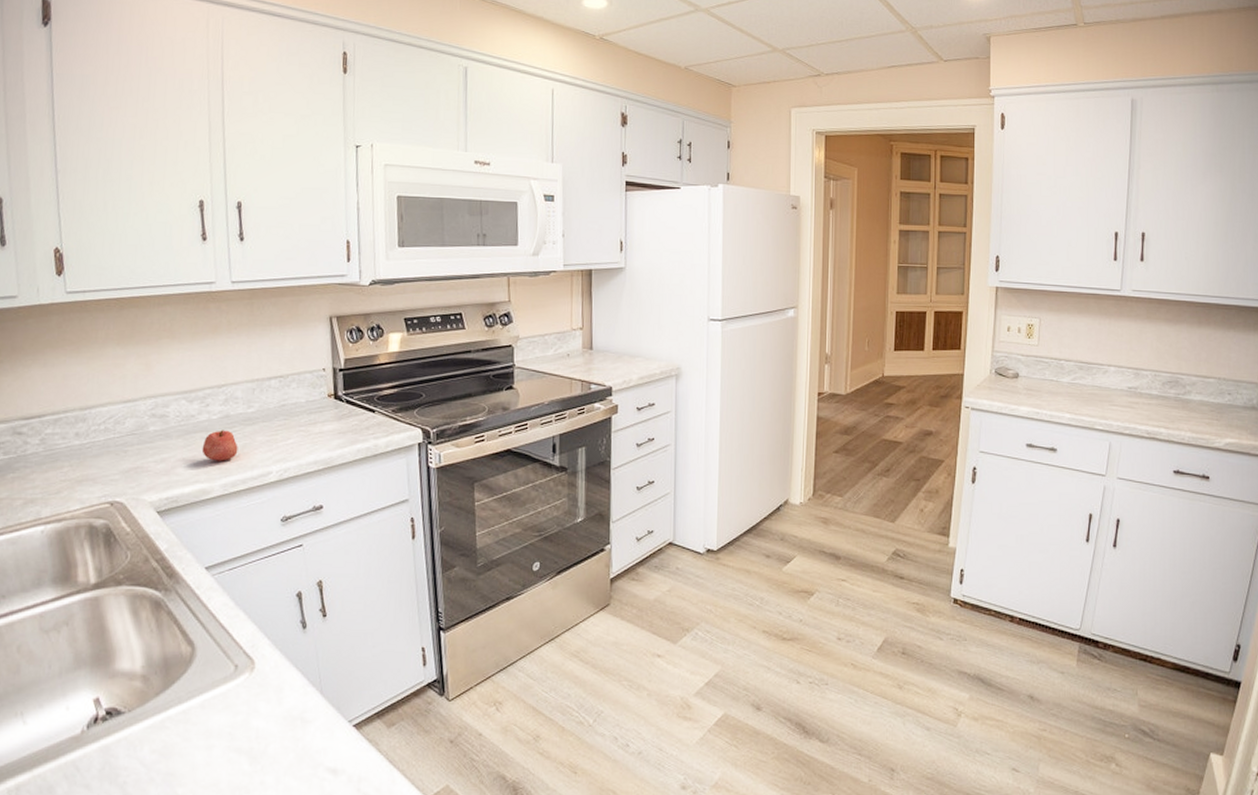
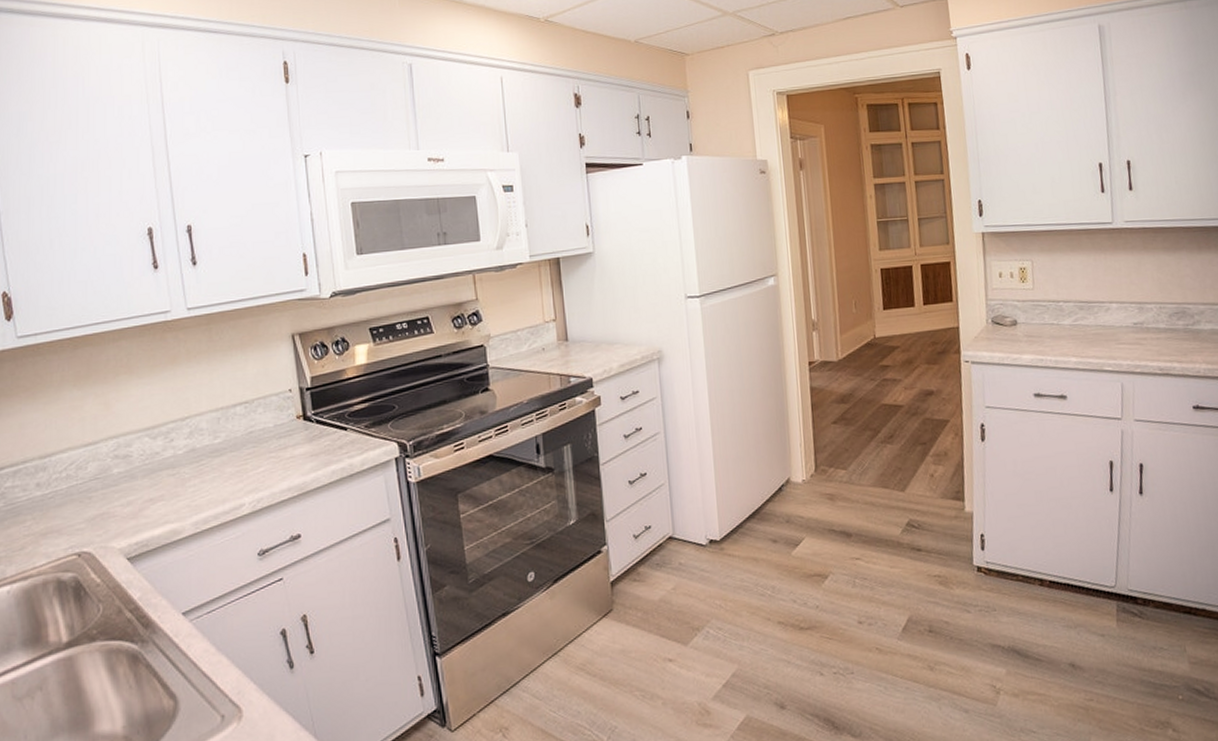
apple: present [202,430,238,461] -> none [169,464,207,499]

